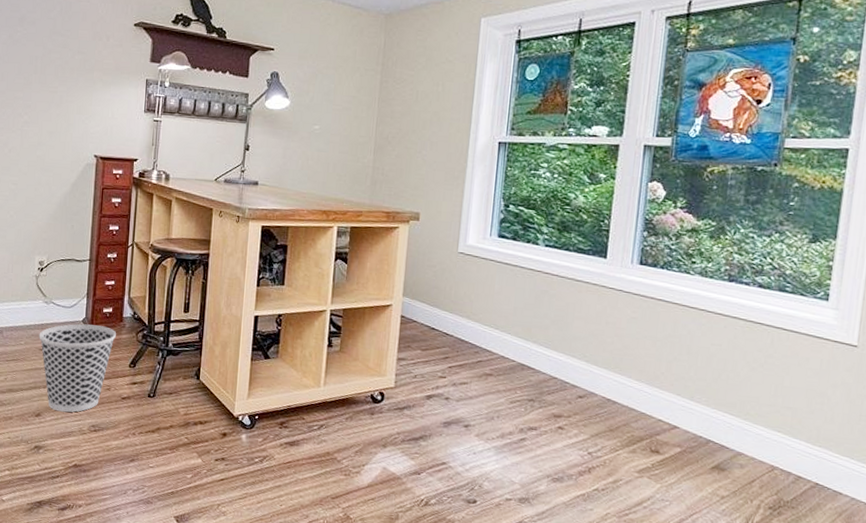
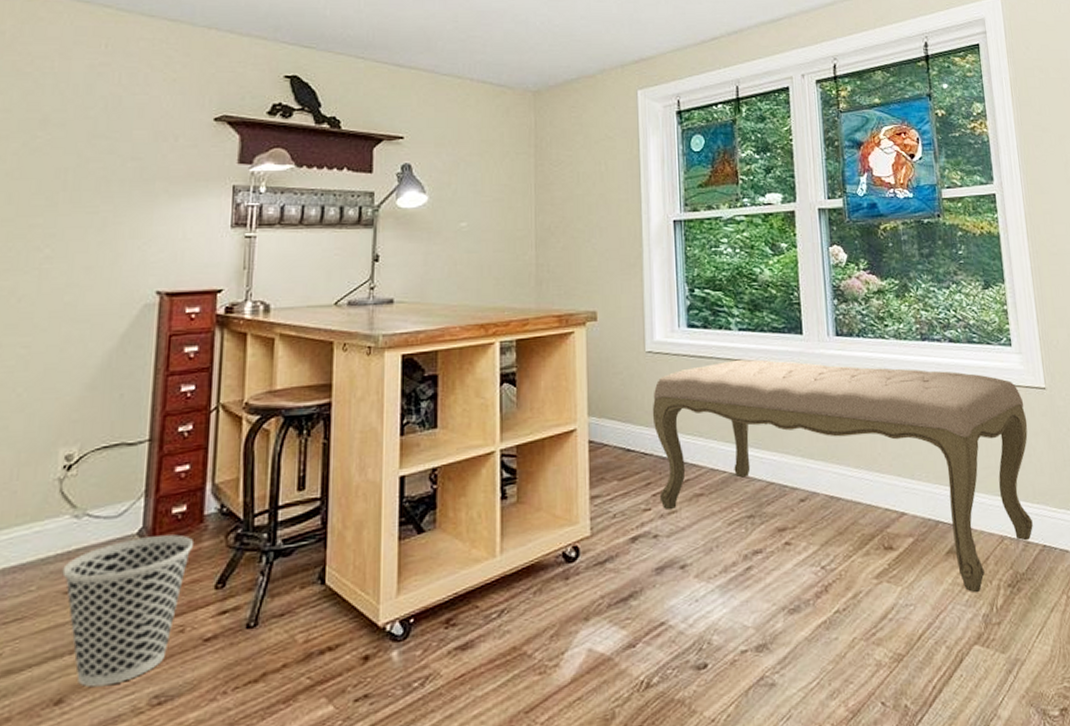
bench: none [454,271,829,507] -> present [652,359,1033,593]

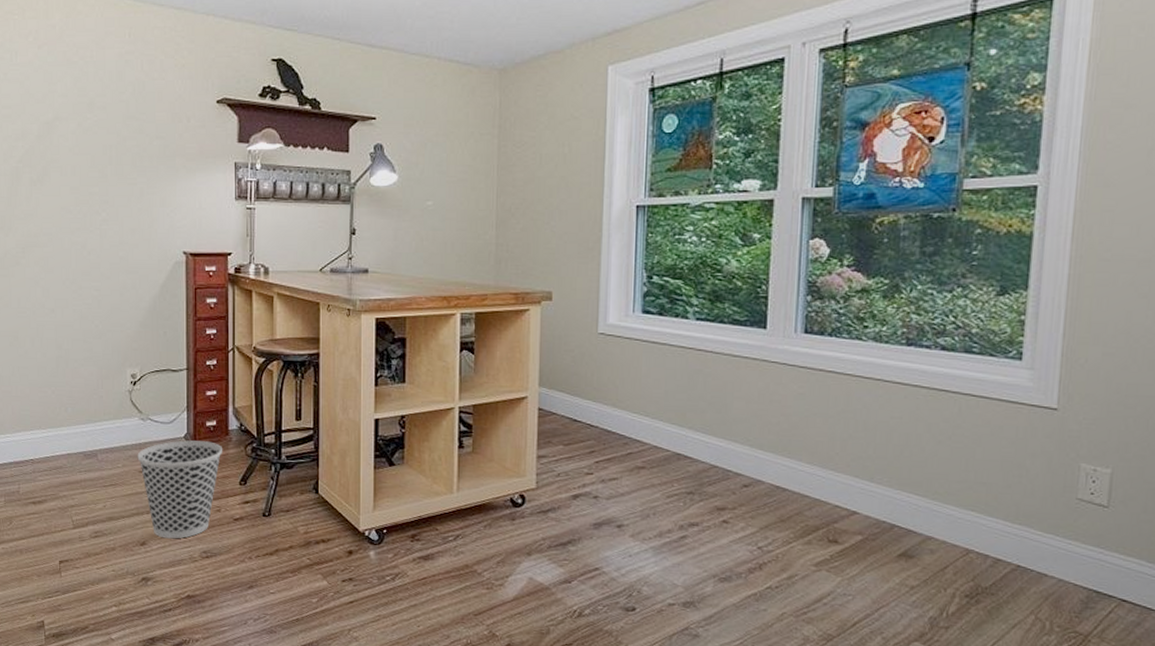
bench: present [652,359,1033,593] -> none [600,348,1025,597]

